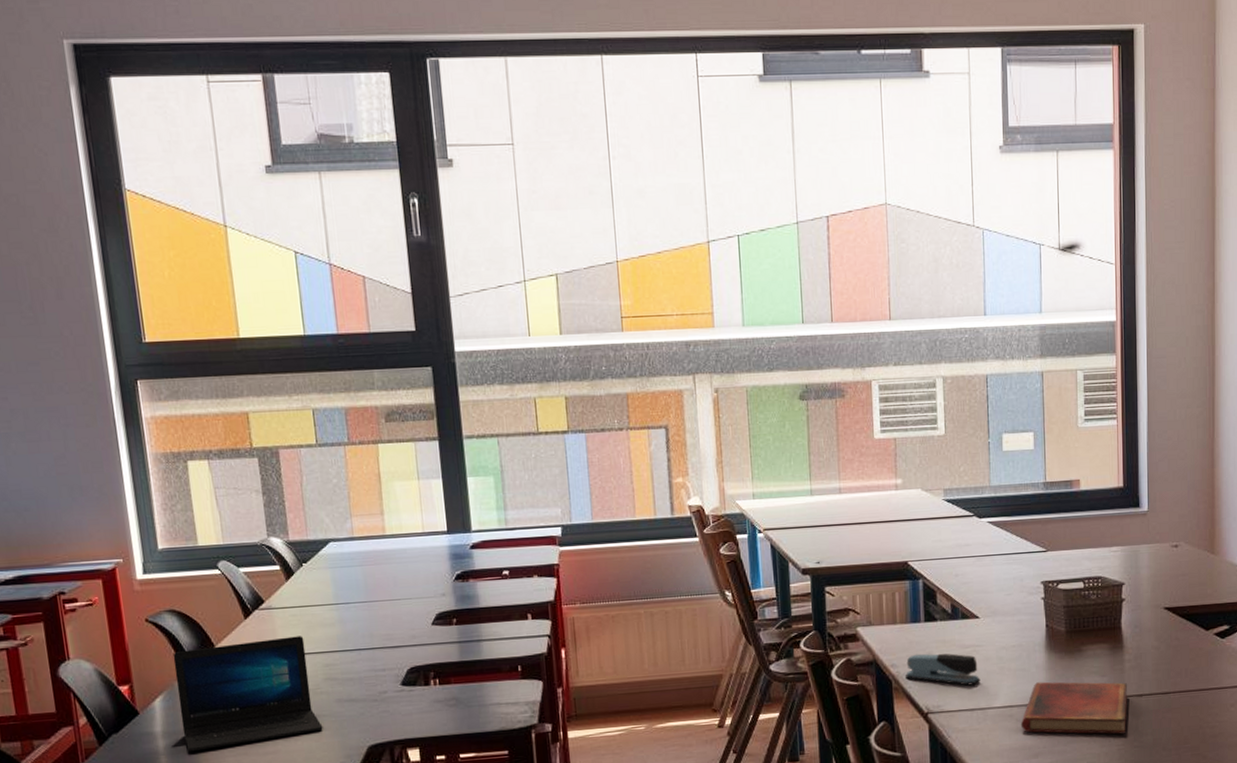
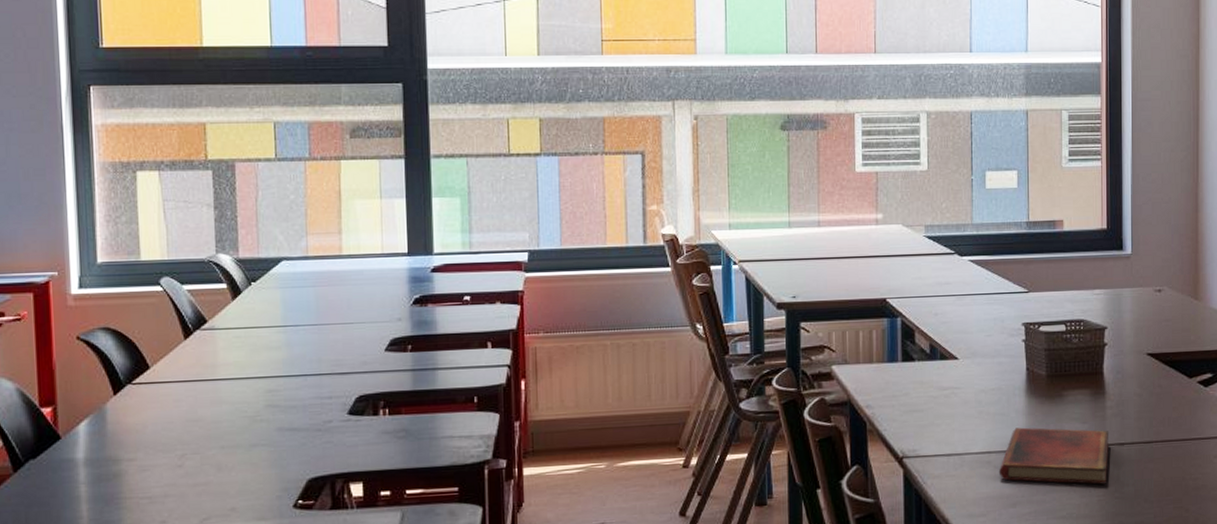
laptop: present [173,636,323,752] -> none [103,359,260,481]
stapler: present [904,653,981,686] -> none [880,395,958,430]

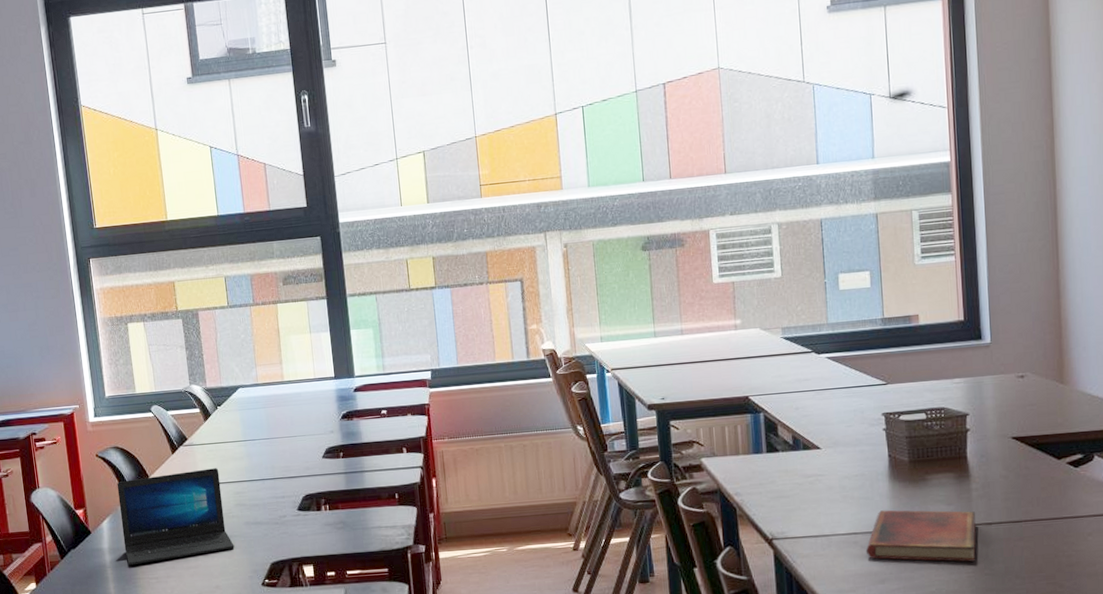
laptop: none [103,359,260,481] -> present [117,468,234,566]

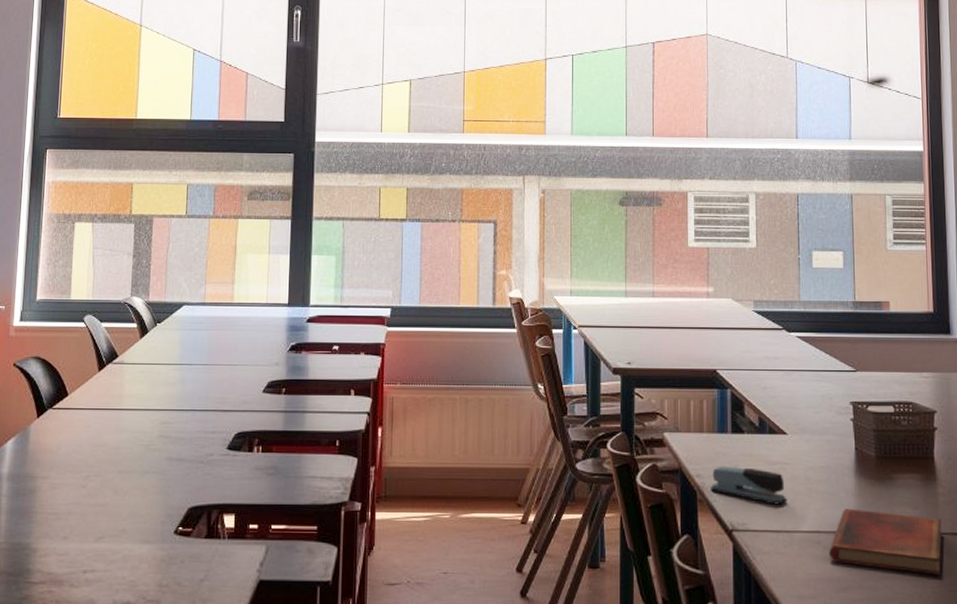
laptop: present [117,468,234,566] -> none [26,392,151,496]
stapler: none [748,482,824,513] -> present [710,466,787,505]

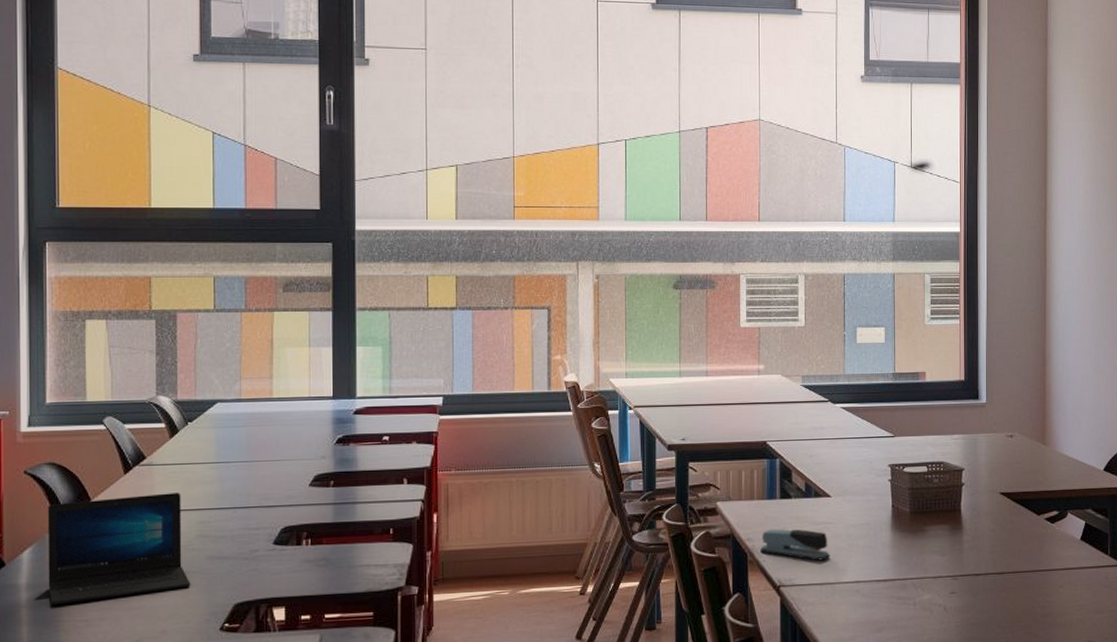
laptop: none [26,392,151,496] -> present [47,492,191,605]
diary: present [829,508,942,575] -> none [867,559,965,612]

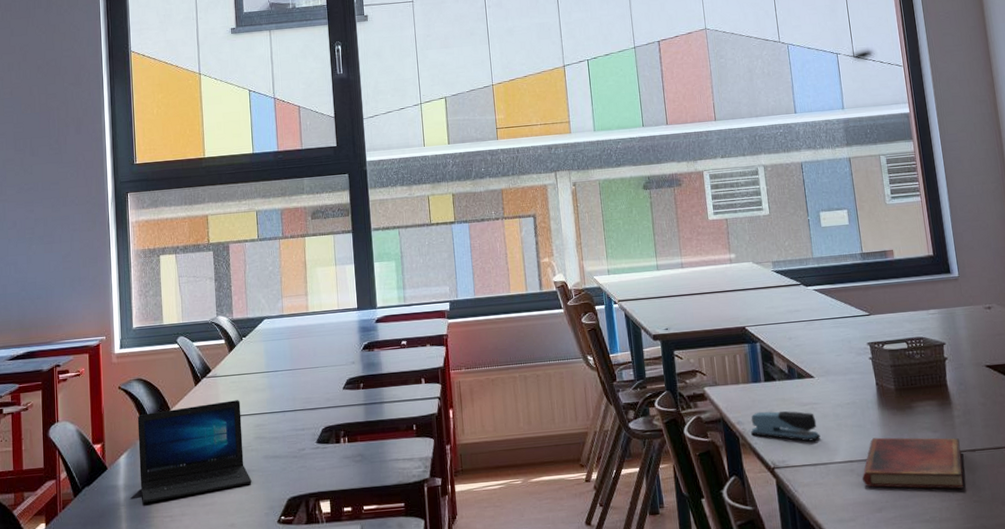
diary: none [867,559,965,612] -> present [862,437,964,489]

